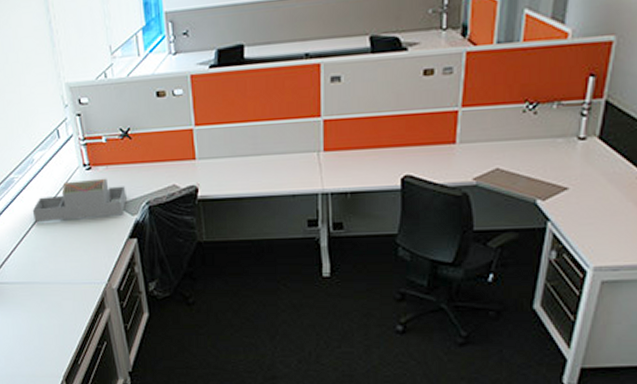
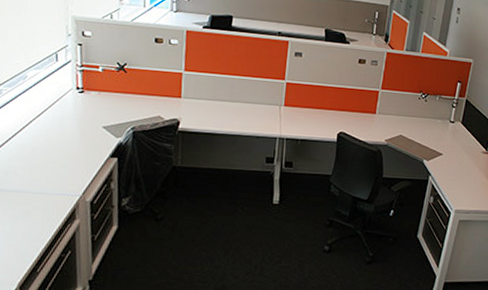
architectural model: present [32,178,127,223] -> none [15,100,114,136]

